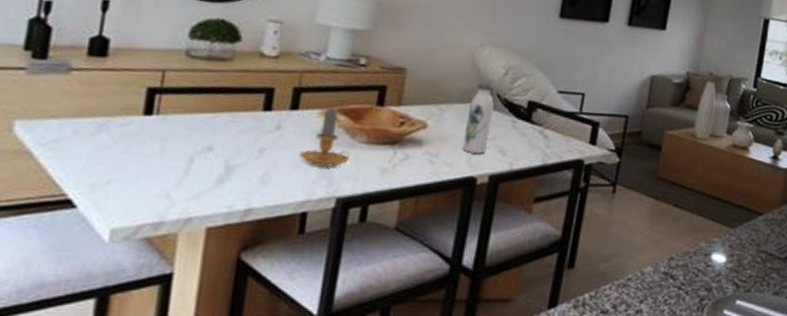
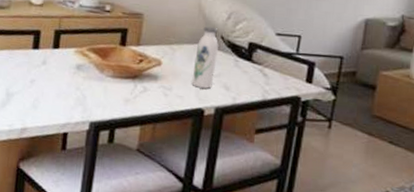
candle: present [299,107,350,167] -> none [60,46,100,96]

